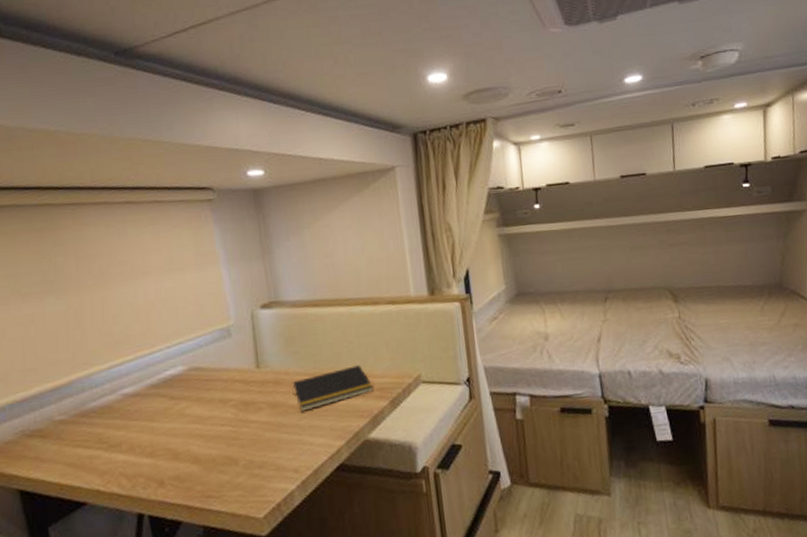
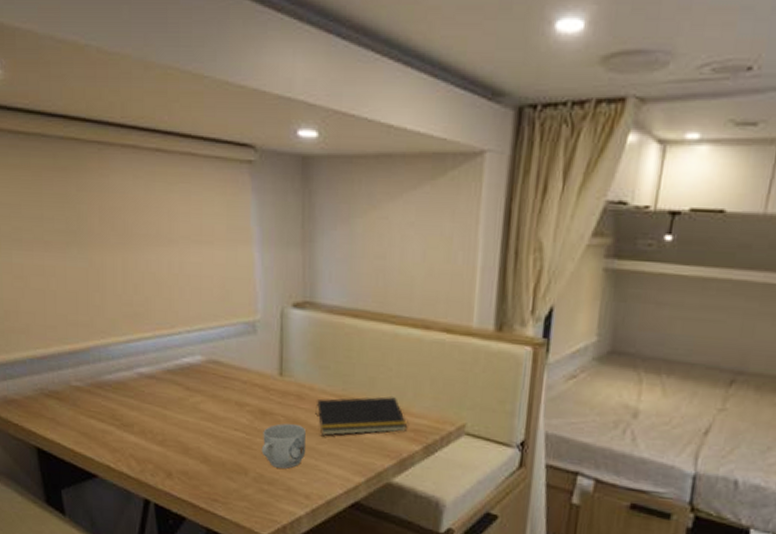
mug: none [248,407,290,451] -> present [261,423,306,469]

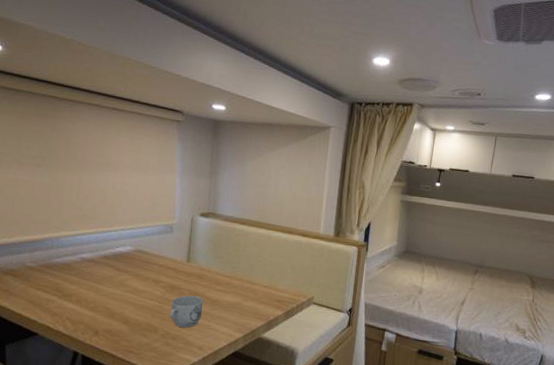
notepad: present [315,396,407,436] -> none [211,277,274,304]

